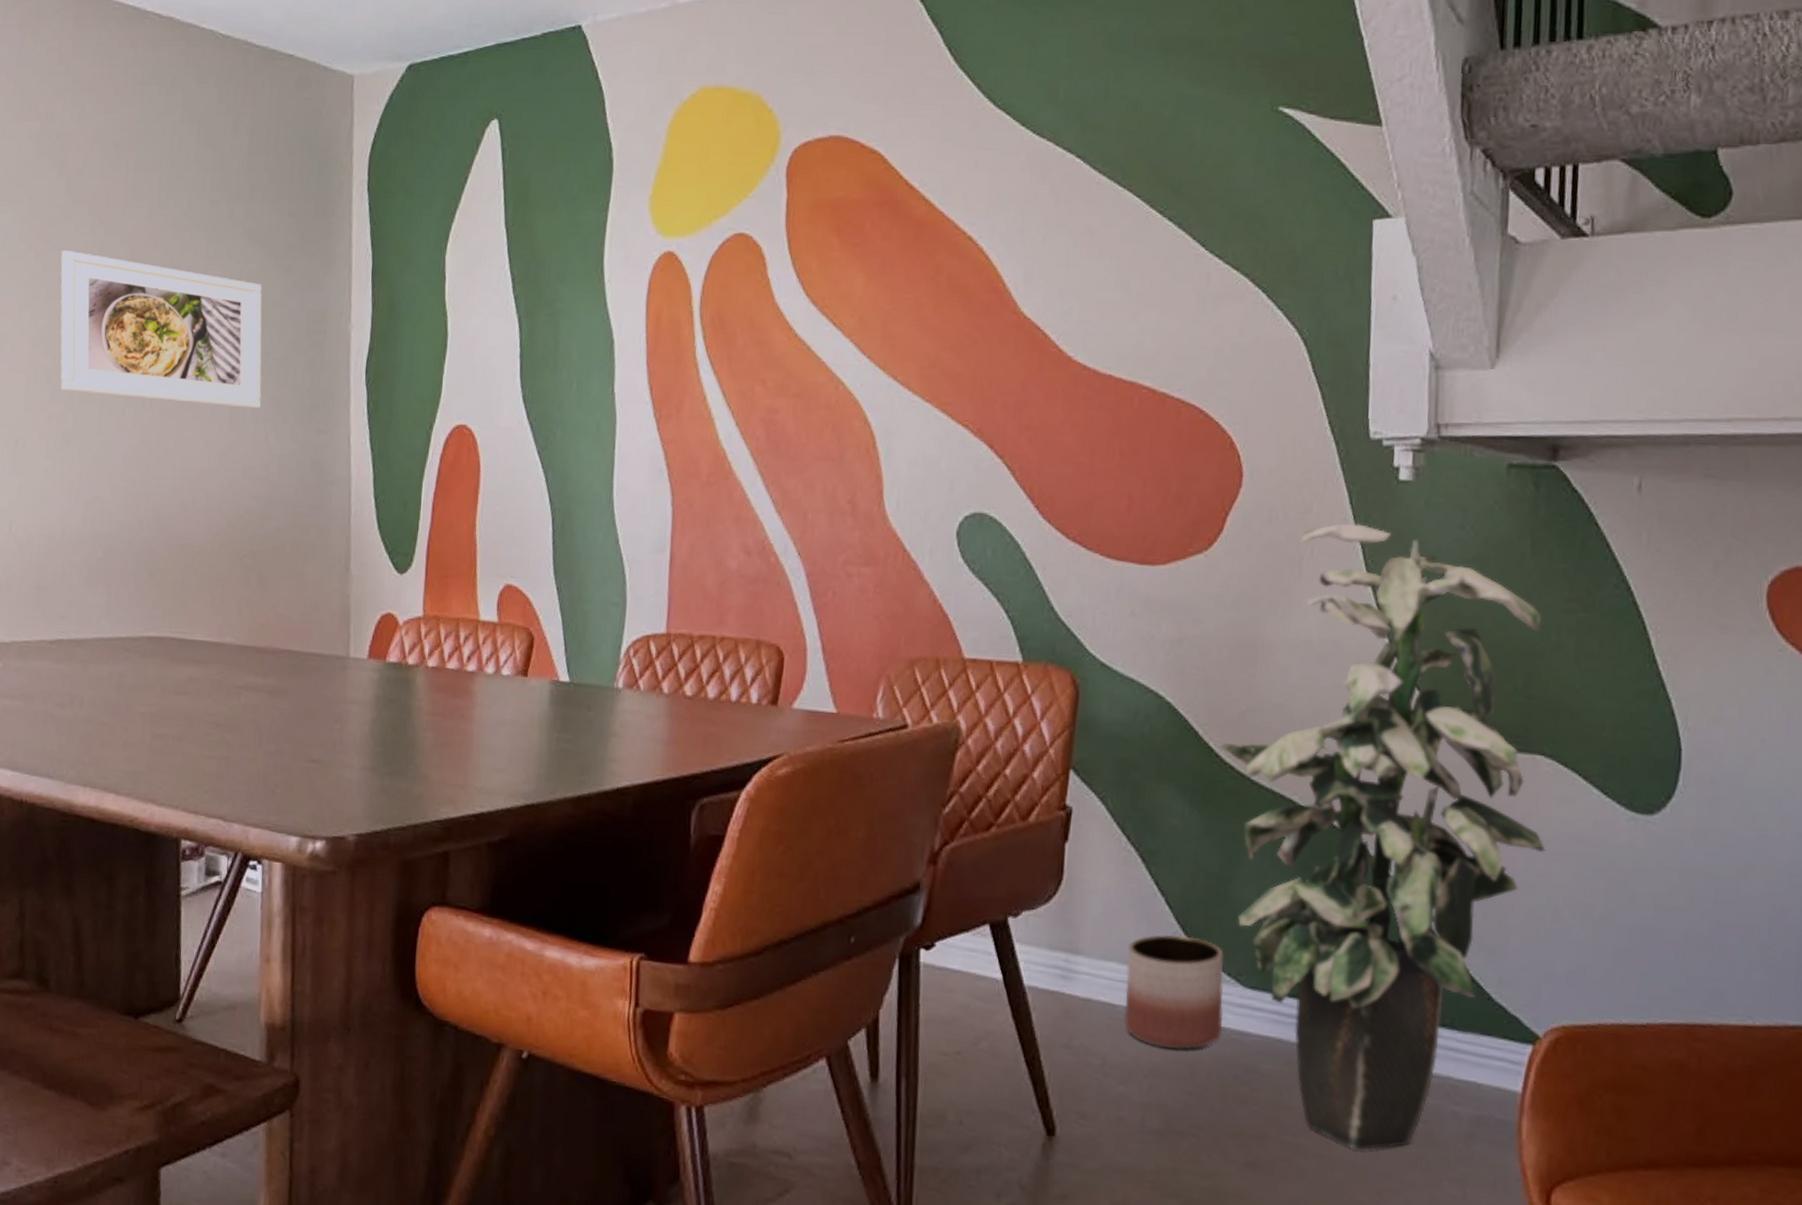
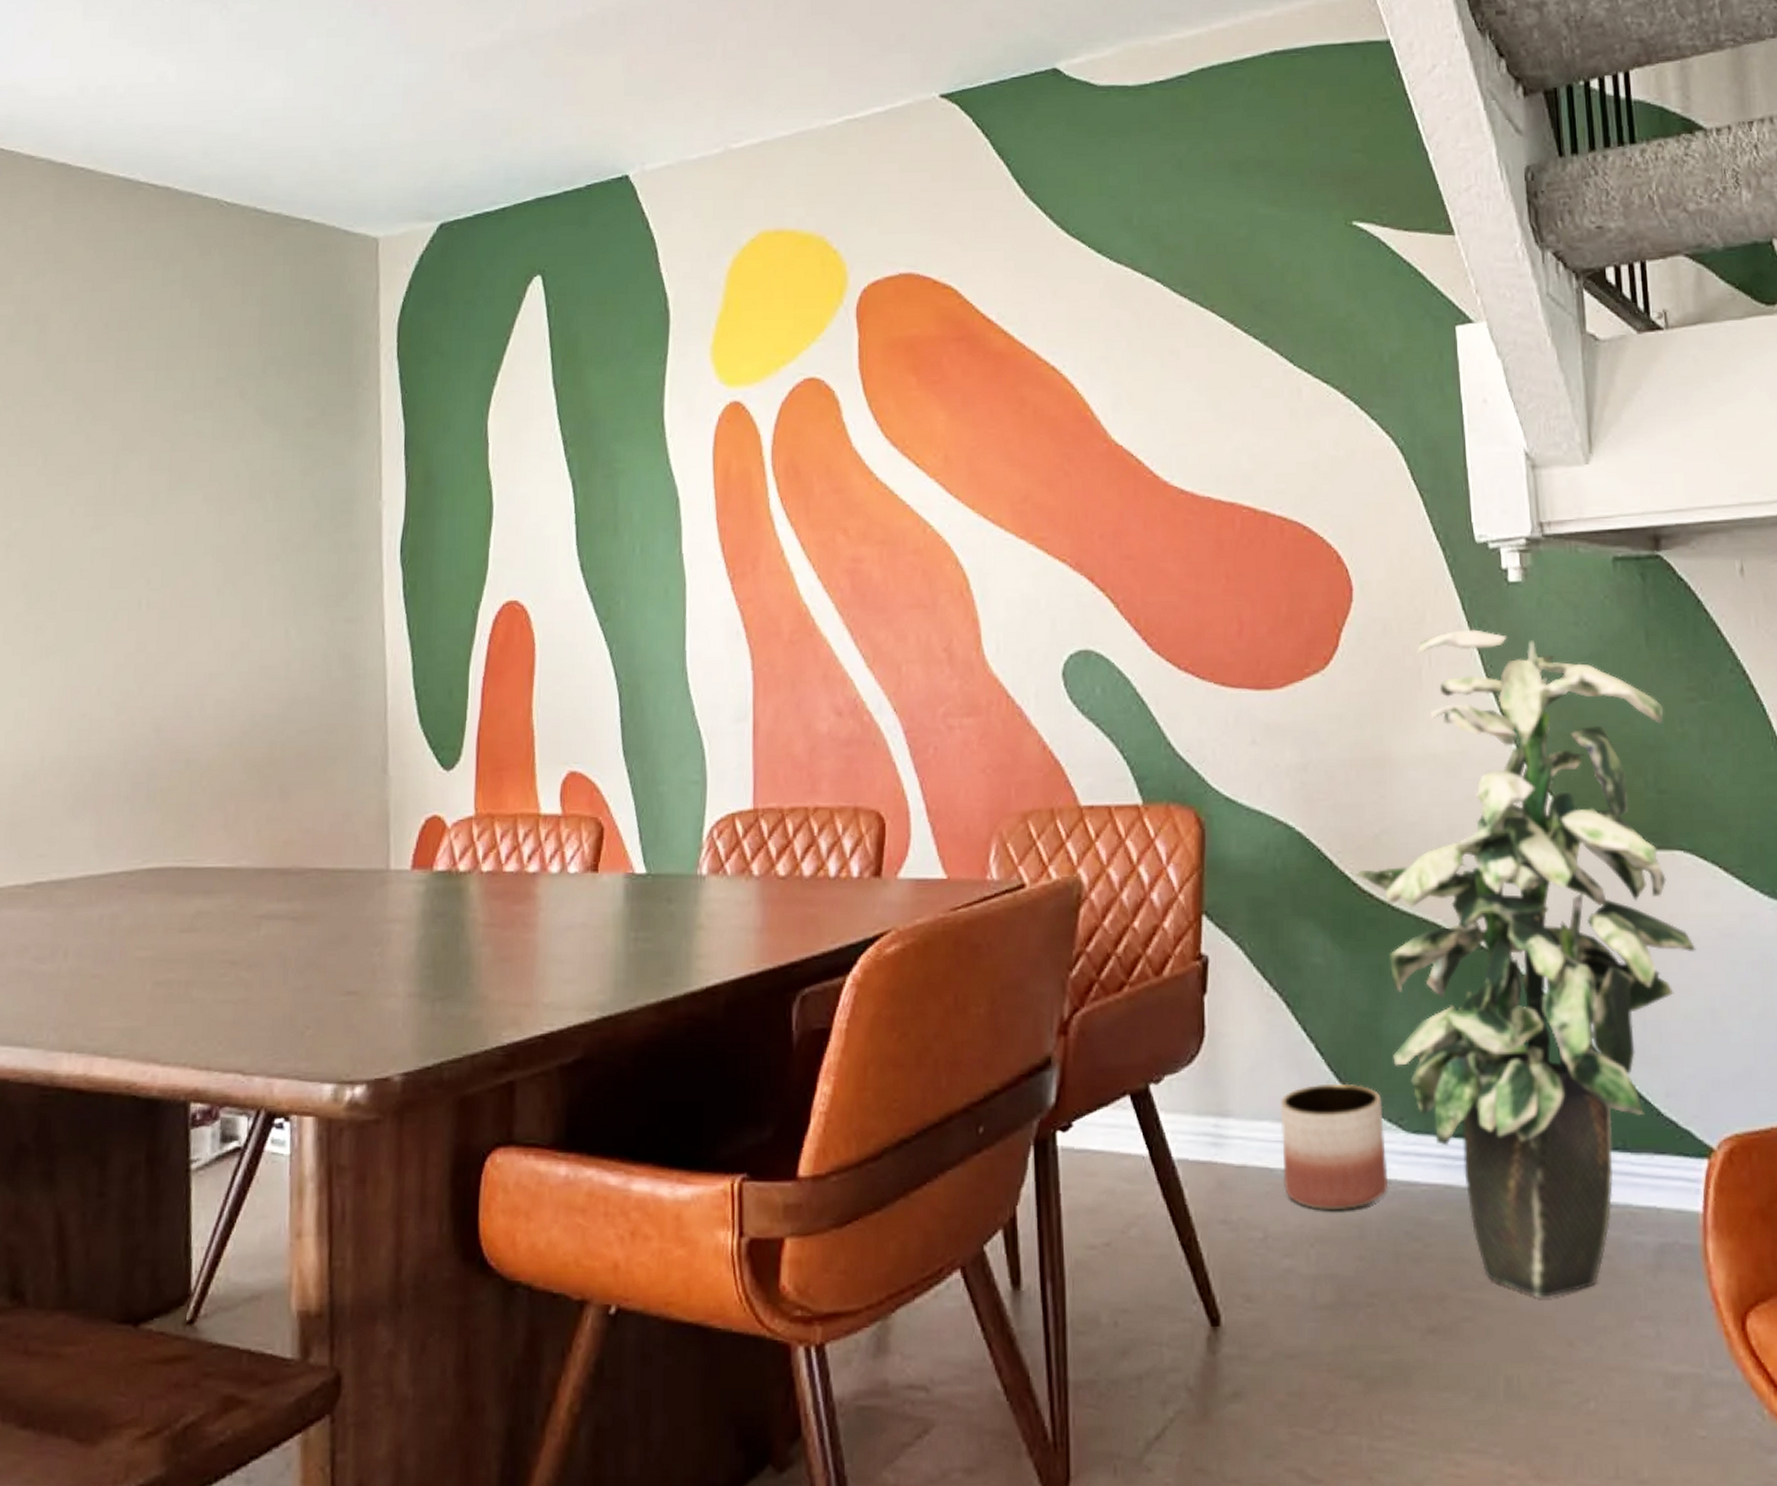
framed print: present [60,249,262,409] -> none [39,442,280,601]

